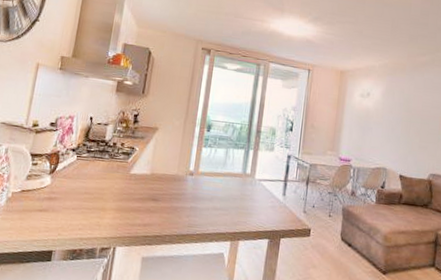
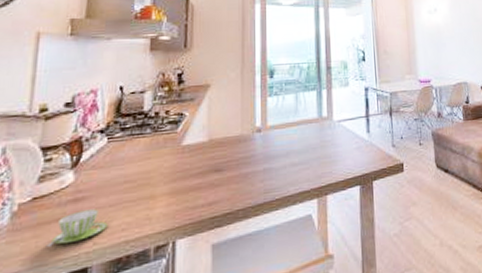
cup: none [27,207,70,230] -> present [46,209,108,247]

